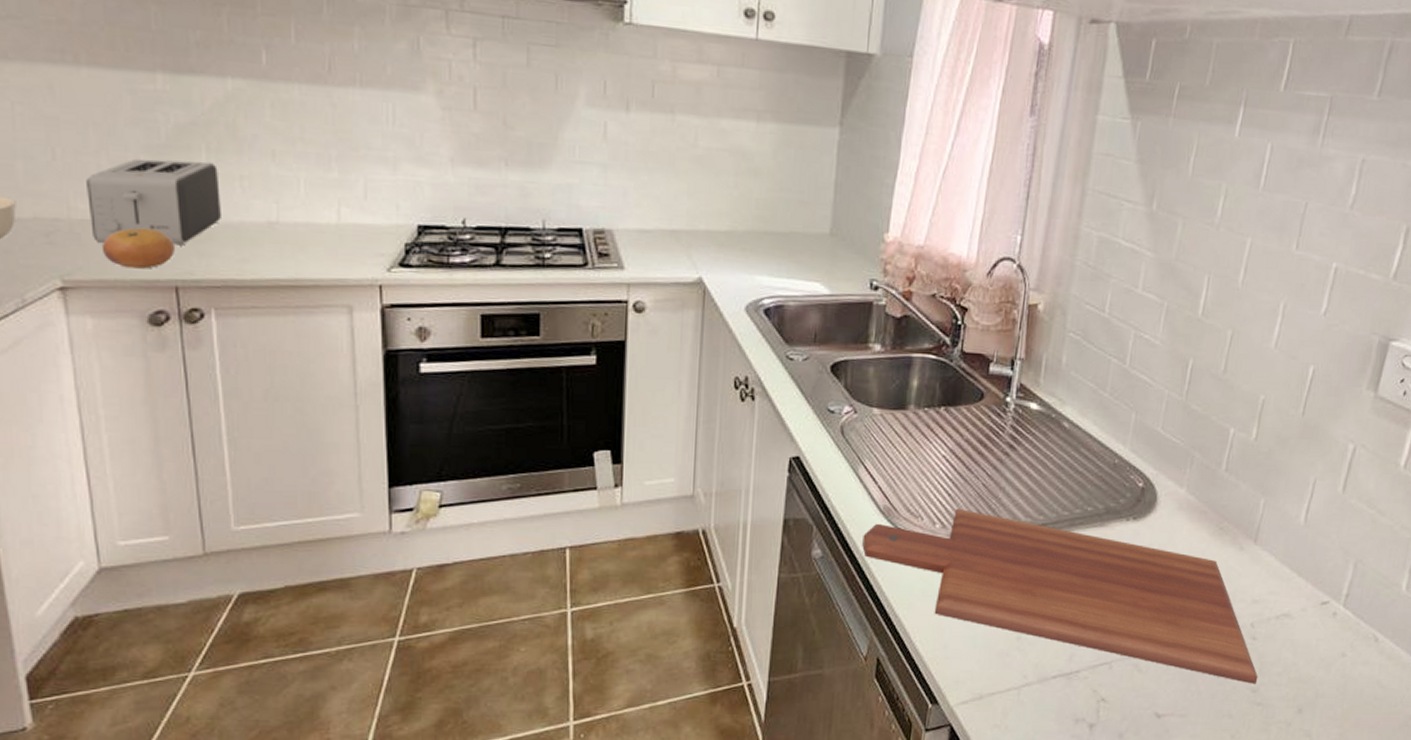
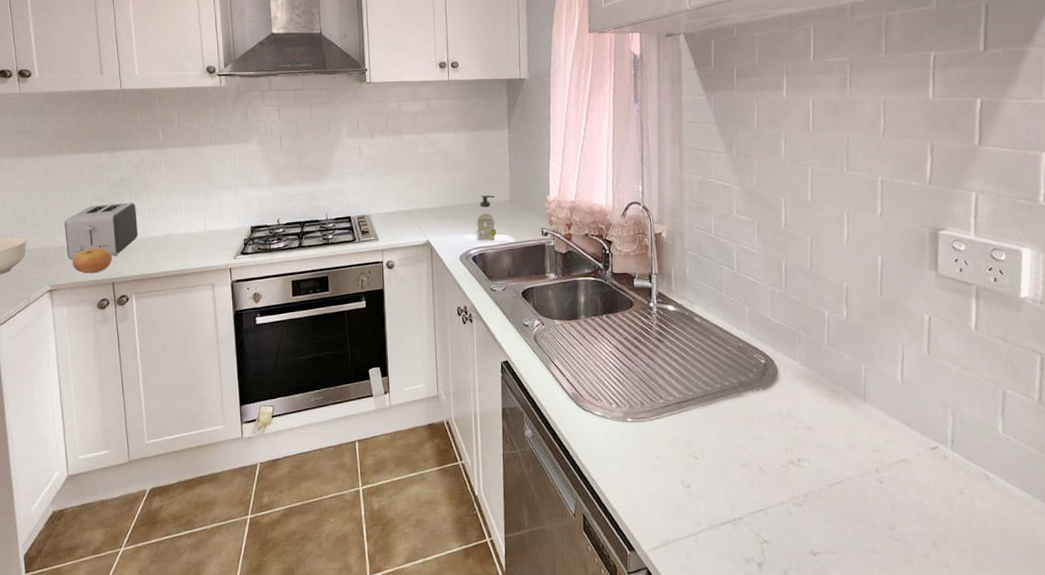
soap dispenser: none [772,220,809,290] -> present [474,195,497,242]
cutting board: present [862,509,1258,684] -> none [560,391,892,522]

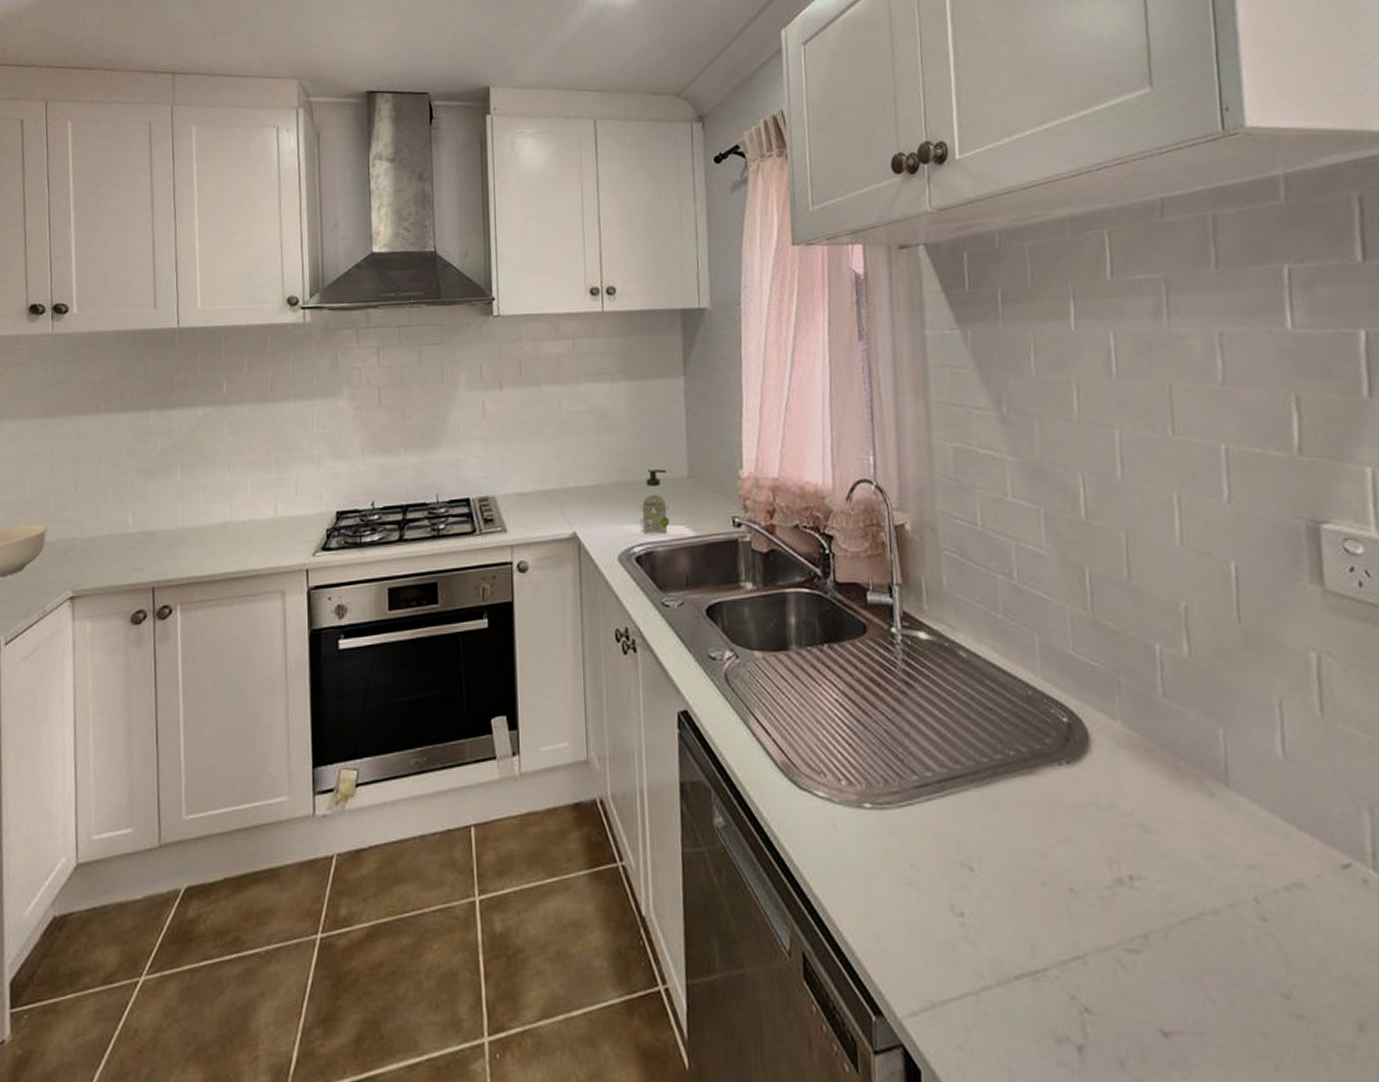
toaster: present [65,202,138,261] -> none [96,477,189,557]
fruit: present [72,247,112,274] -> none [102,539,154,575]

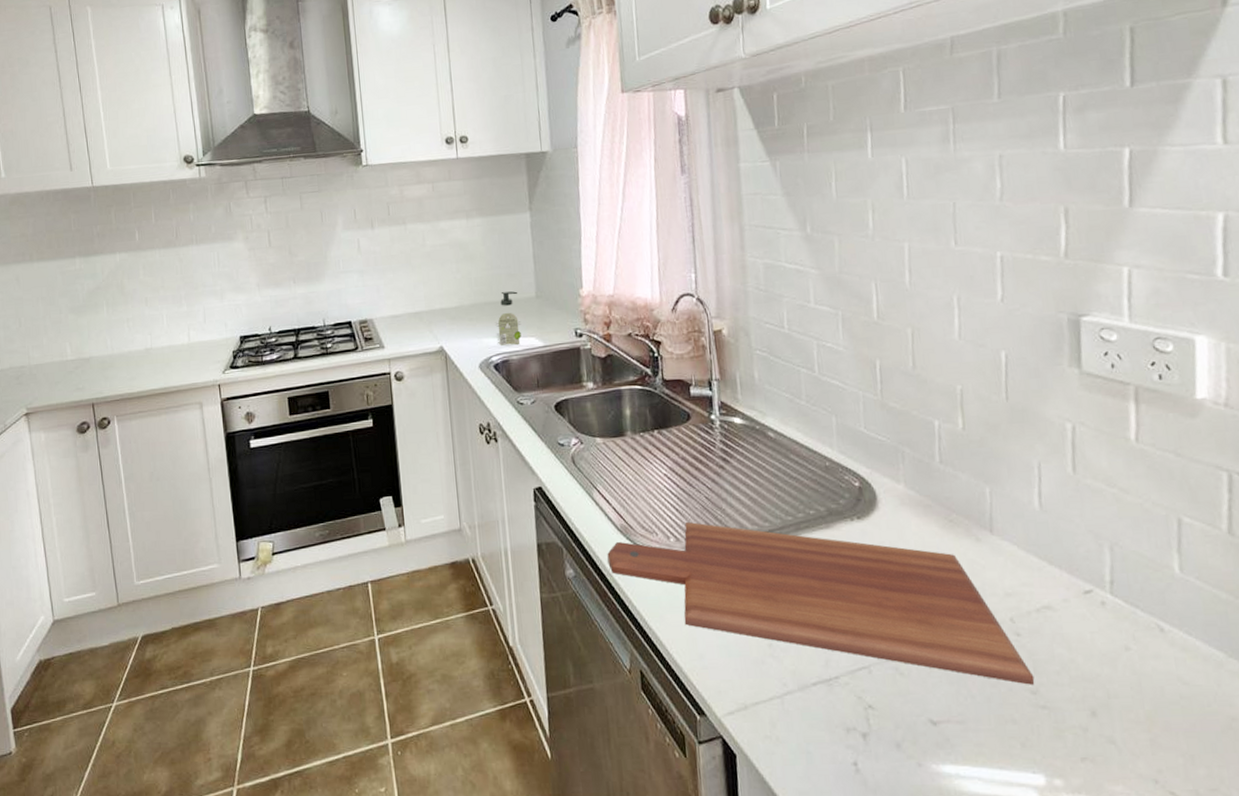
cutting board: none [764,761,1288,987] -> present [607,522,1035,685]

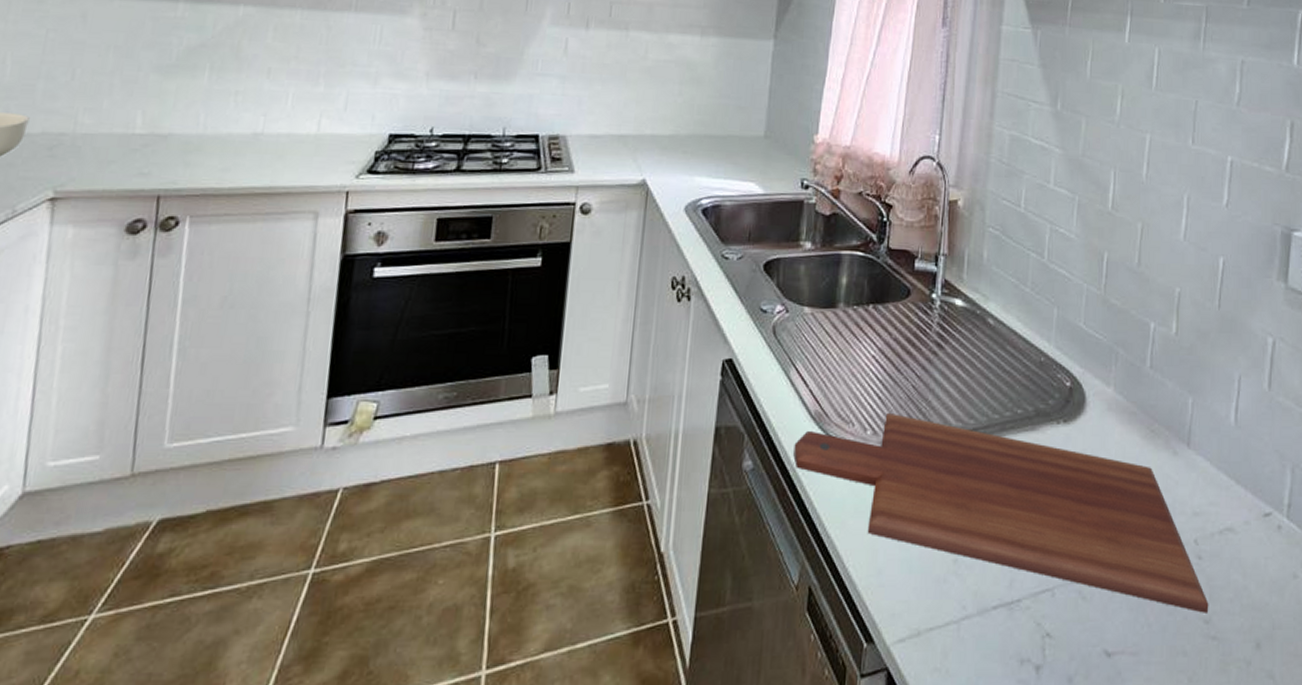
soap dispenser: present [495,291,521,346] -> none [710,124,745,190]

